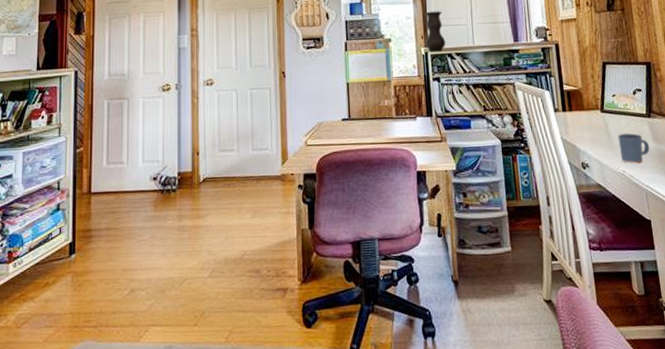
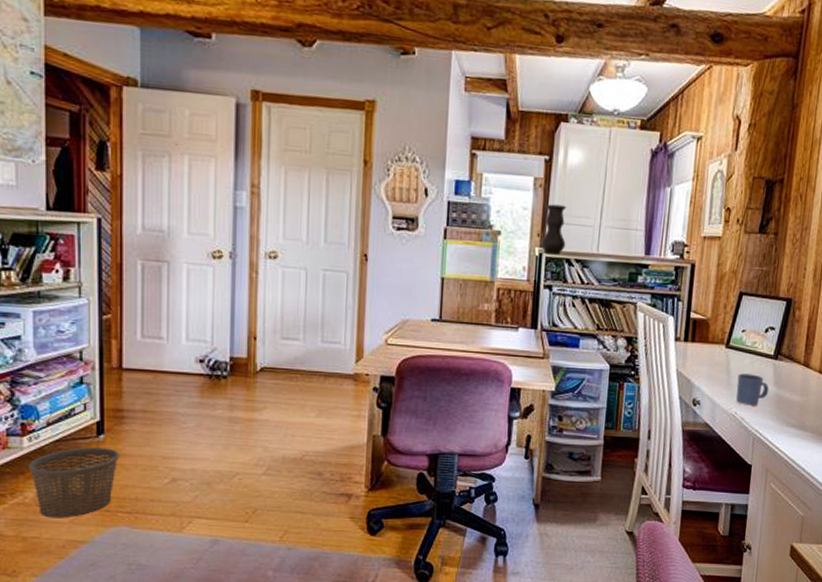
basket: none [12,266,88,339] -> present [29,447,120,518]

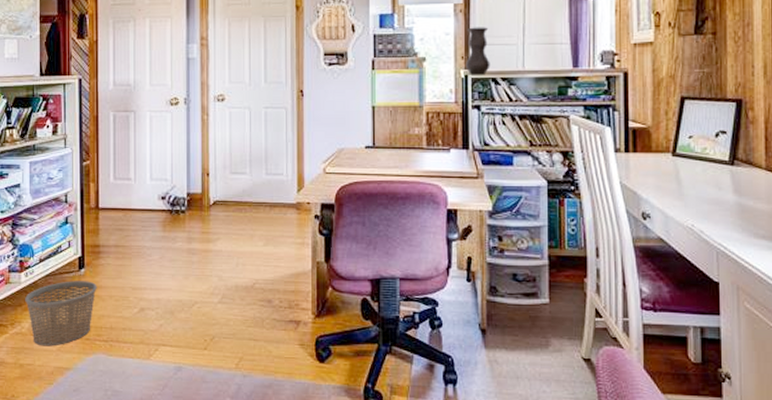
mug: present [736,373,769,406] -> none [690,182,729,217]

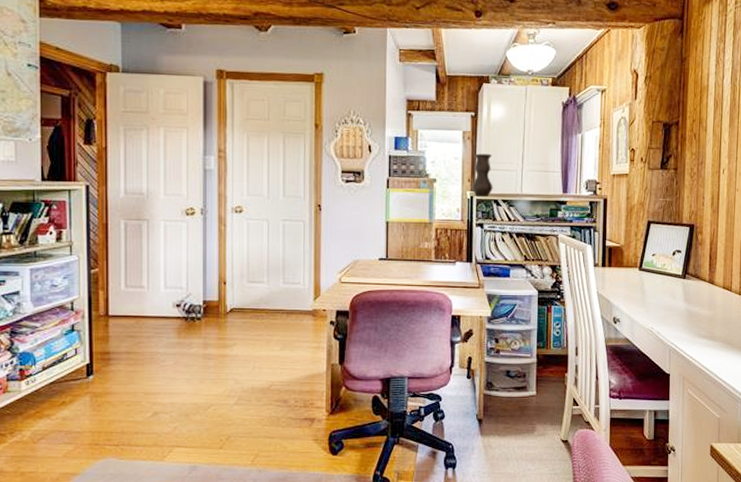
basket: present [25,281,97,346] -> none [26,387,107,453]

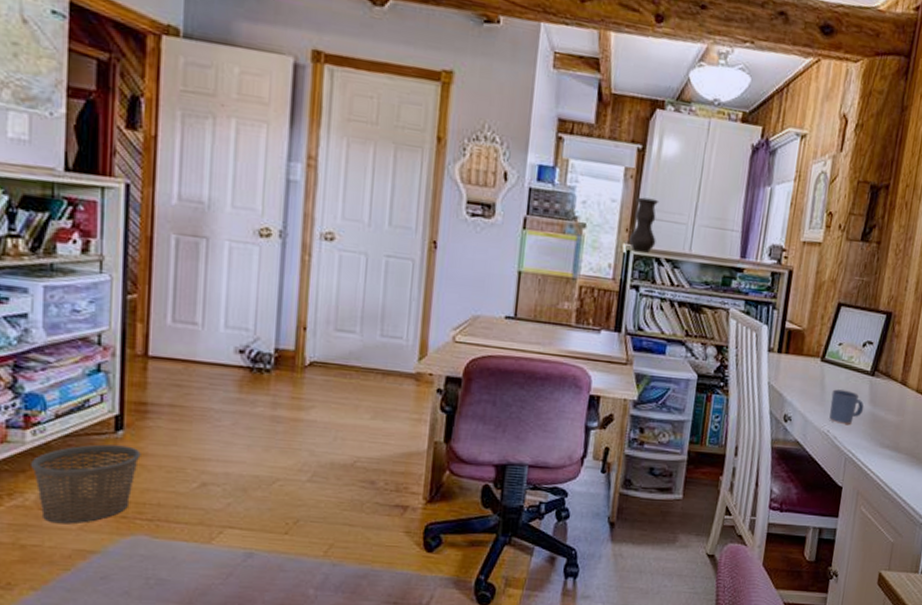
basket: none [26,387,107,453] -> present [31,444,141,524]
mug: none [651,292,680,321] -> present [829,389,864,425]

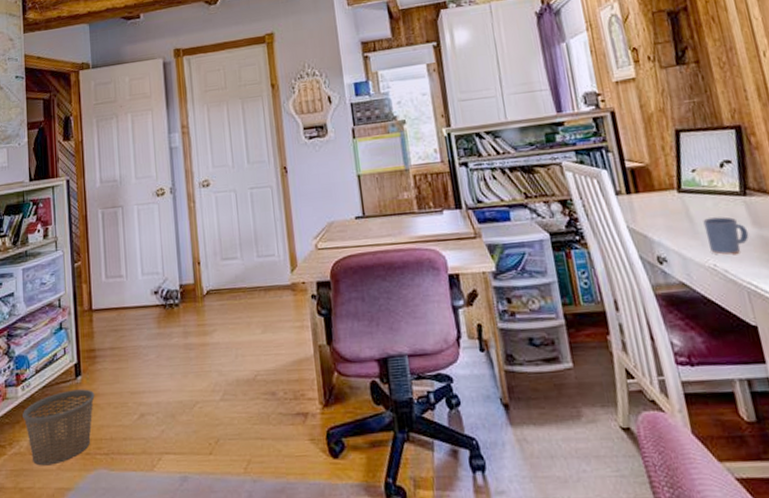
vase: present [628,197,659,254] -> none [443,83,472,134]

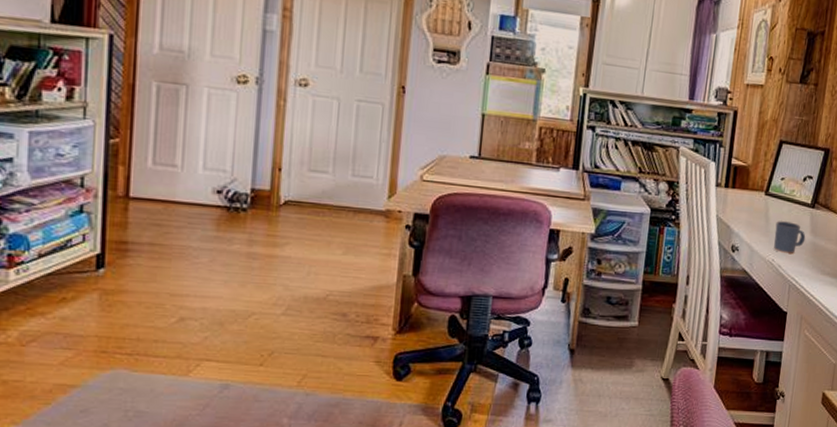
basket: present [23,389,95,466] -> none [14,282,121,360]

